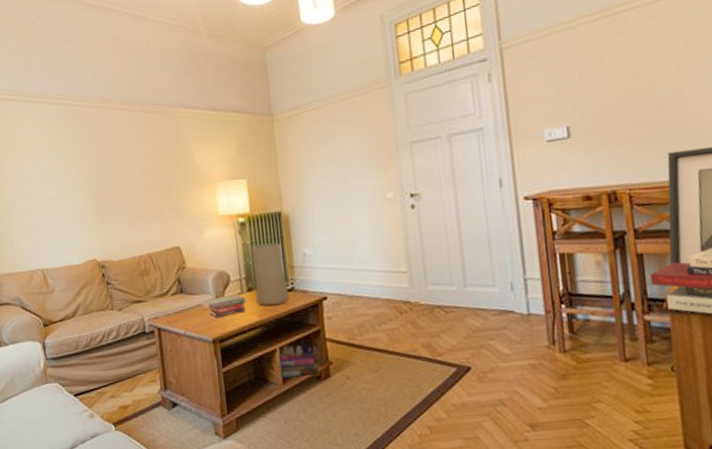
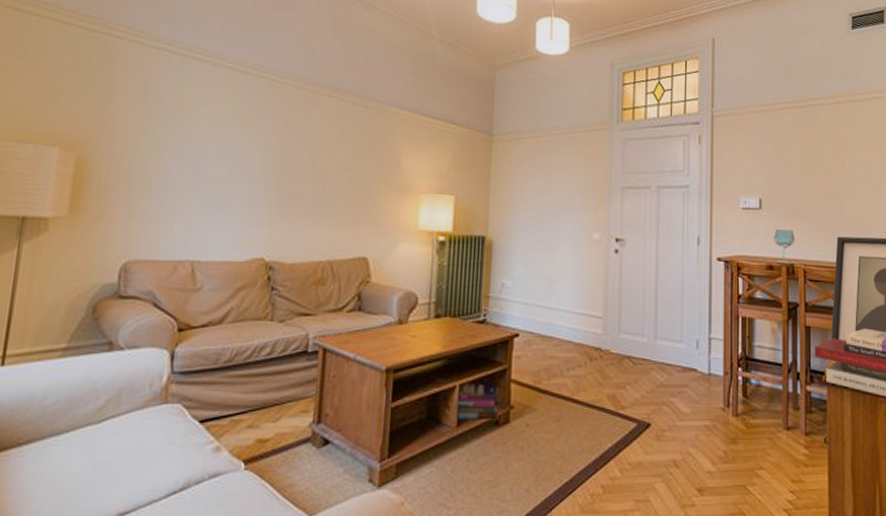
books: present [202,294,246,319] -> none [381,319,432,344]
vase: present [252,243,289,306] -> none [443,268,480,337]
wine glass: none [587,154,616,193] -> present [773,229,795,265]

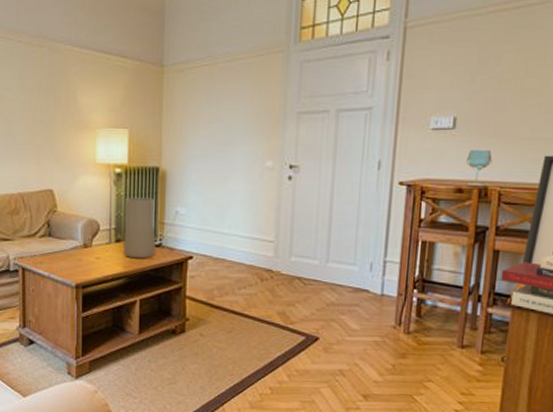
vase: none [443,268,480,337] -> present [123,197,156,259]
books: present [455,383,499,420] -> none [137,299,175,329]

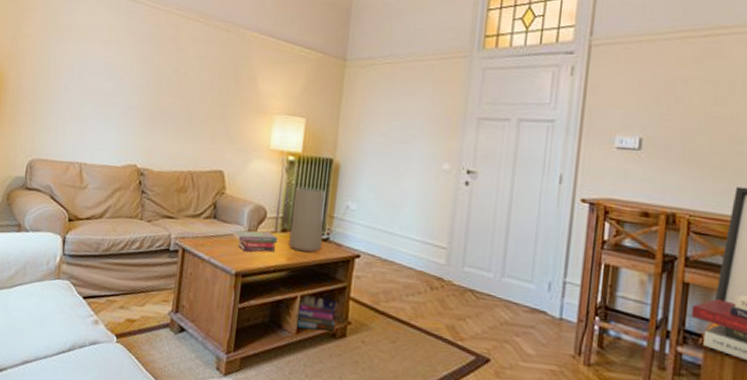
books: none [69,243,113,265] -> present [233,230,278,253]
books: none [137,299,175,329] -> present [295,295,338,332]
wine glass: present [465,150,493,187] -> none [652,173,681,214]

